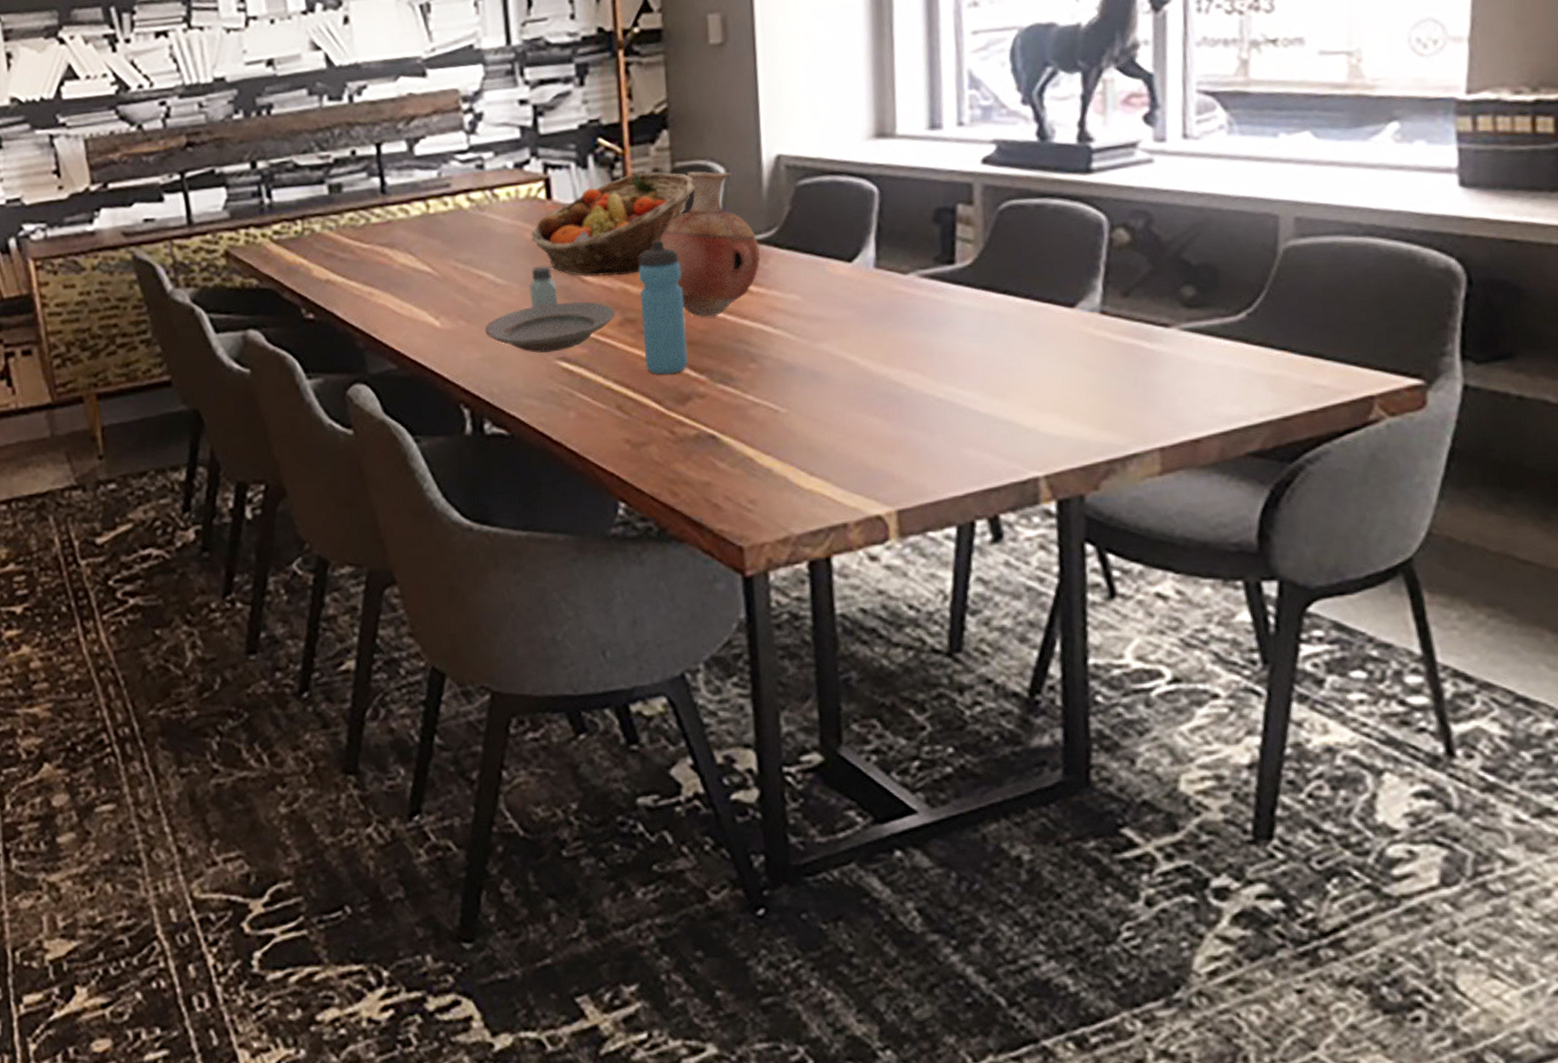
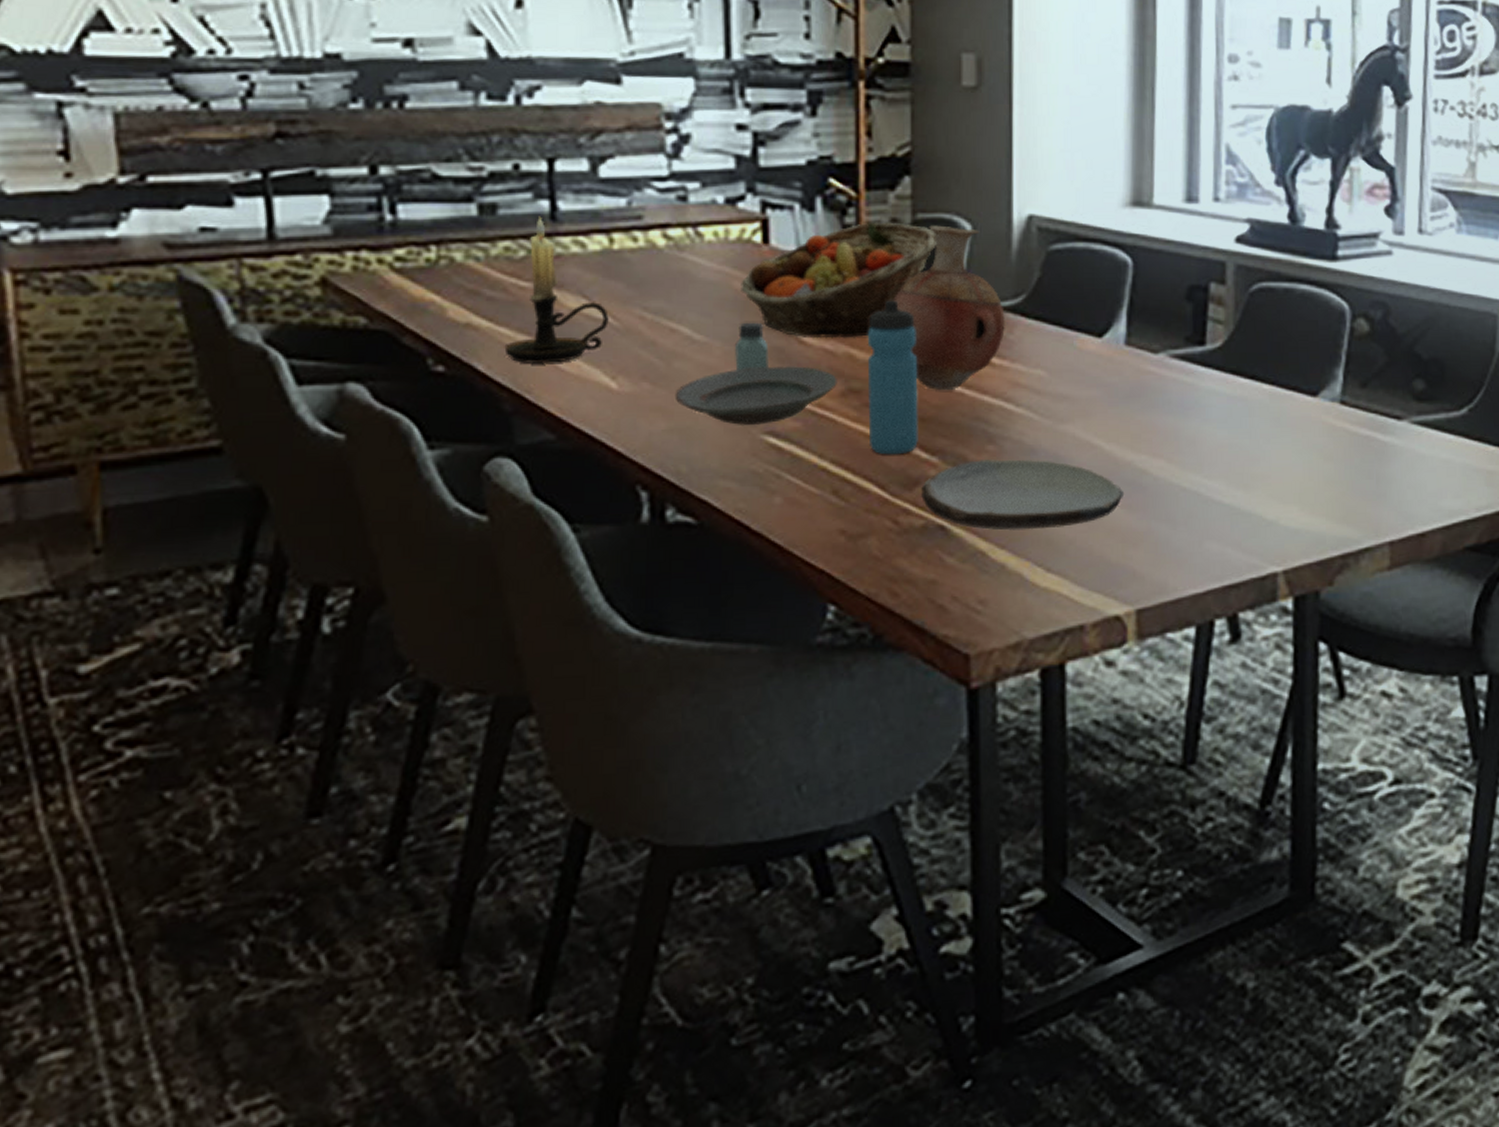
candle holder: none [355,191,430,309] -> present [504,216,609,363]
plate: none [693,375,881,439] -> present [921,459,1125,531]

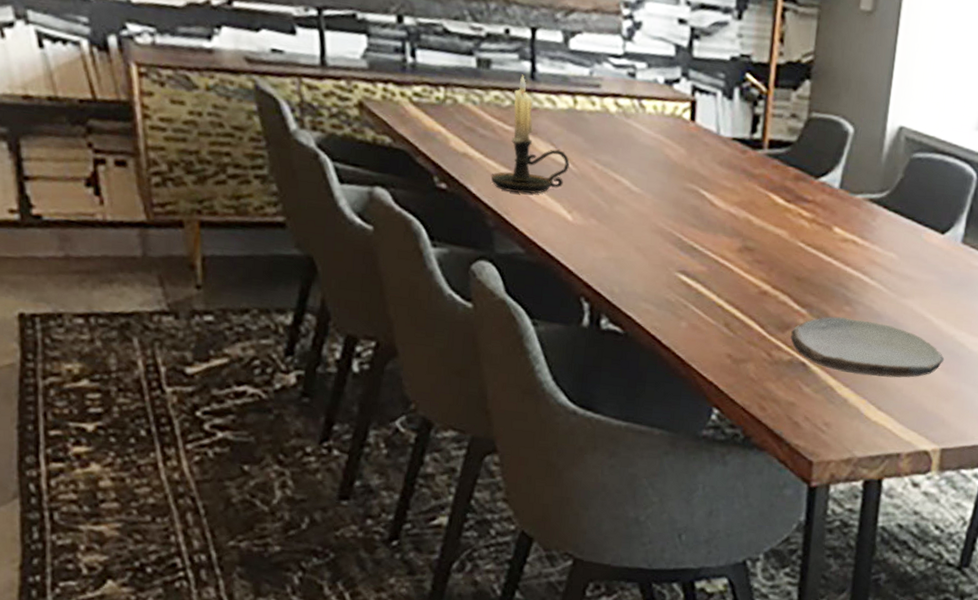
plate: present [674,366,837,425] -> none [614,218,737,265]
saltshaker: present [735,322,769,371] -> none [661,183,687,221]
fruit basket: present [741,222,936,339] -> none [670,114,825,207]
water bottle: present [868,300,918,455] -> none [756,180,801,304]
vase: present [893,225,1006,391] -> none [786,124,871,260]

